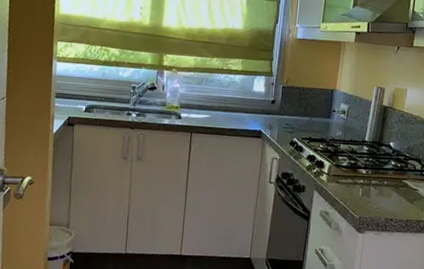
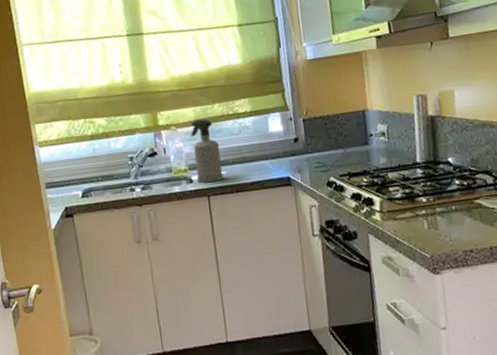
spray bottle: none [184,67,210,122] -> present [190,118,224,183]

